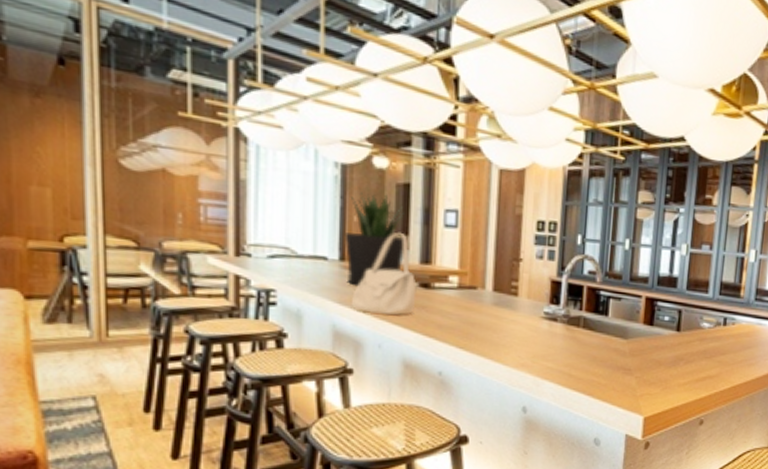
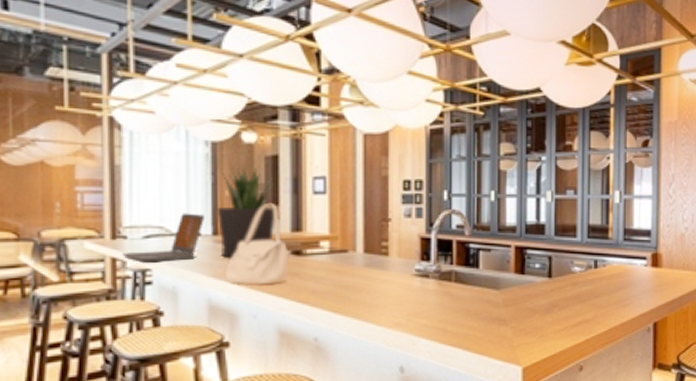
laptop computer: none [247,235,331,285] -> present [123,213,204,263]

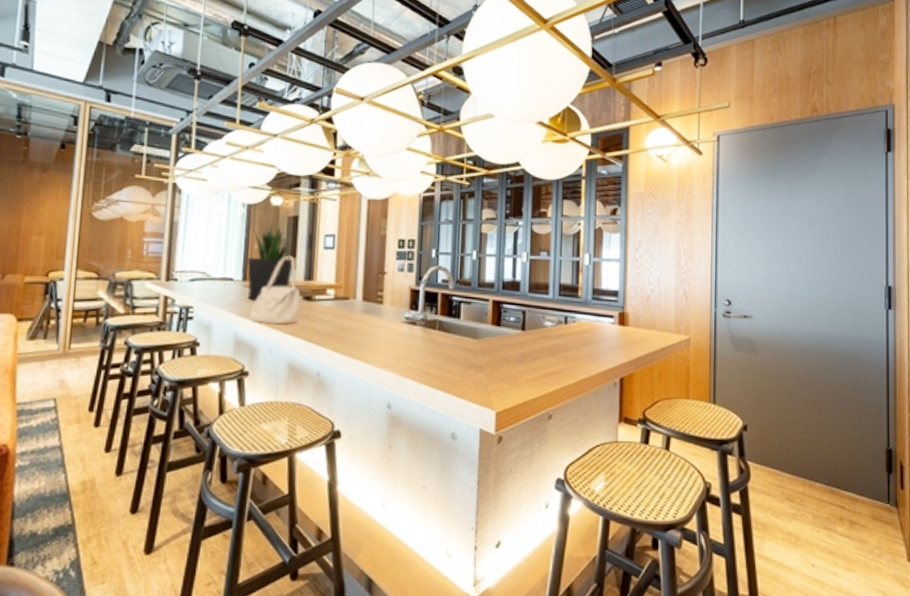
laptop computer: present [123,213,204,263] -> none [173,261,237,302]

